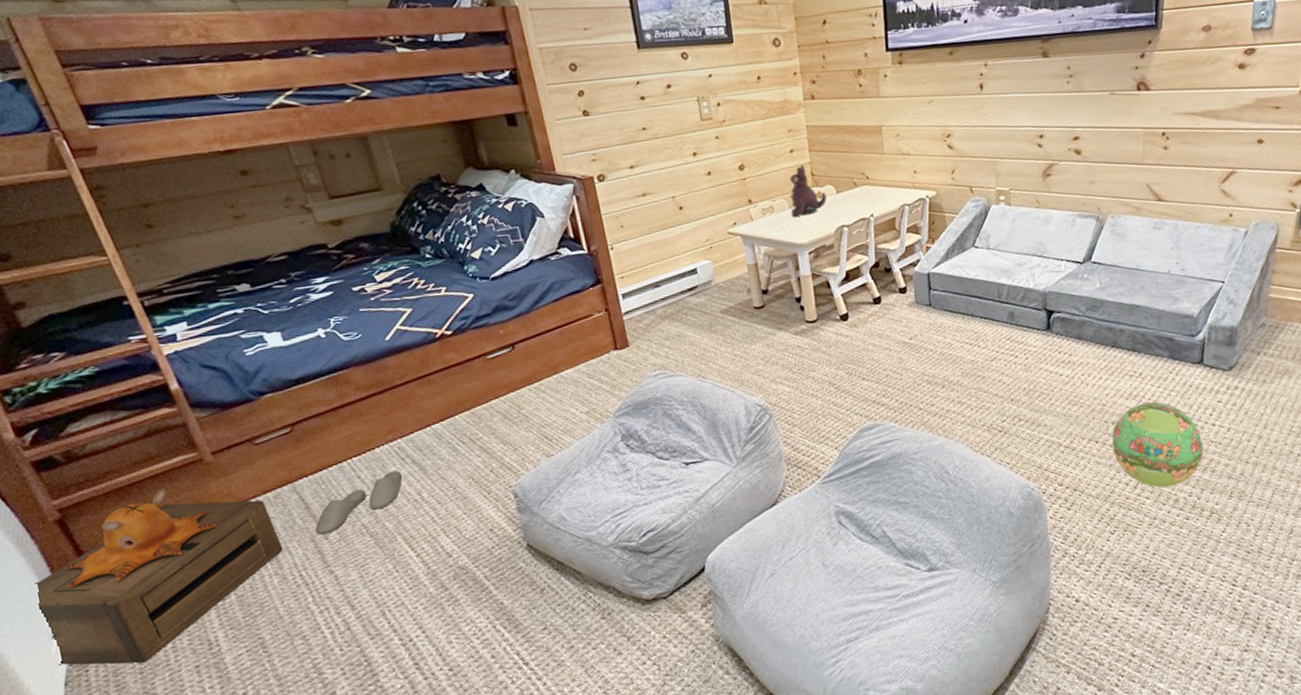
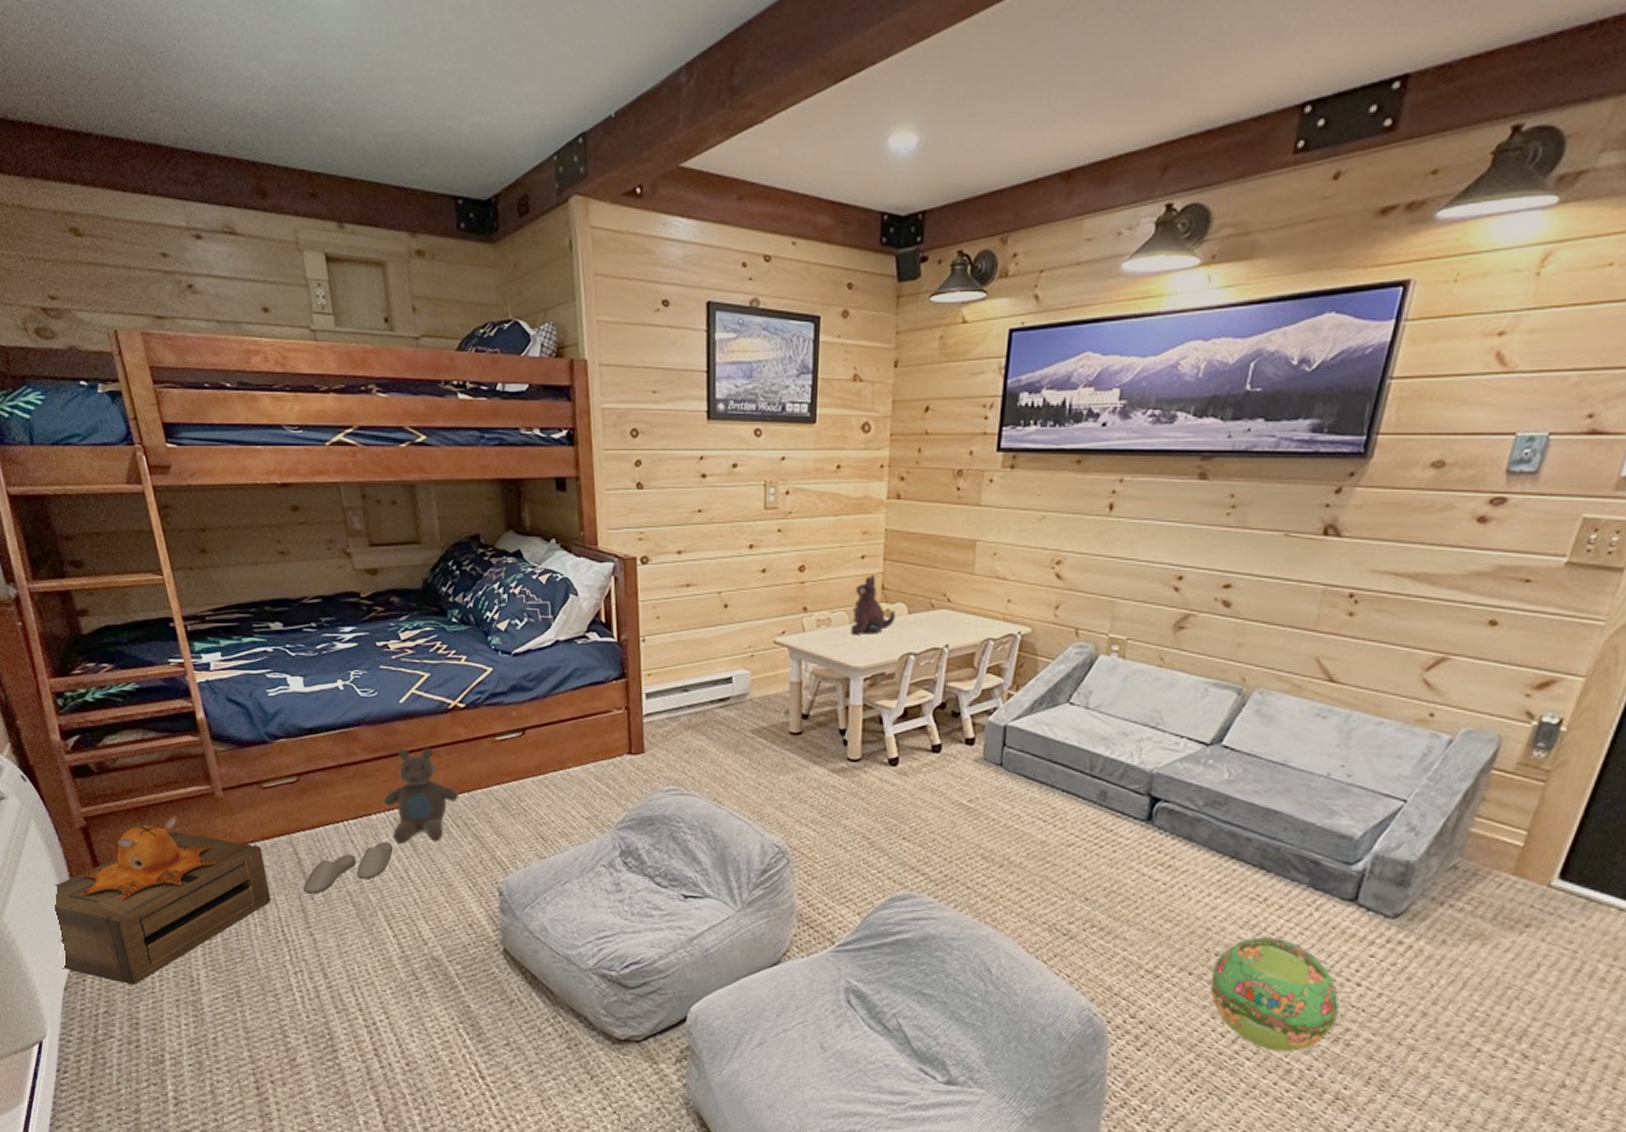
stuffed animal: none [384,376,460,470] -> present [383,747,458,843]

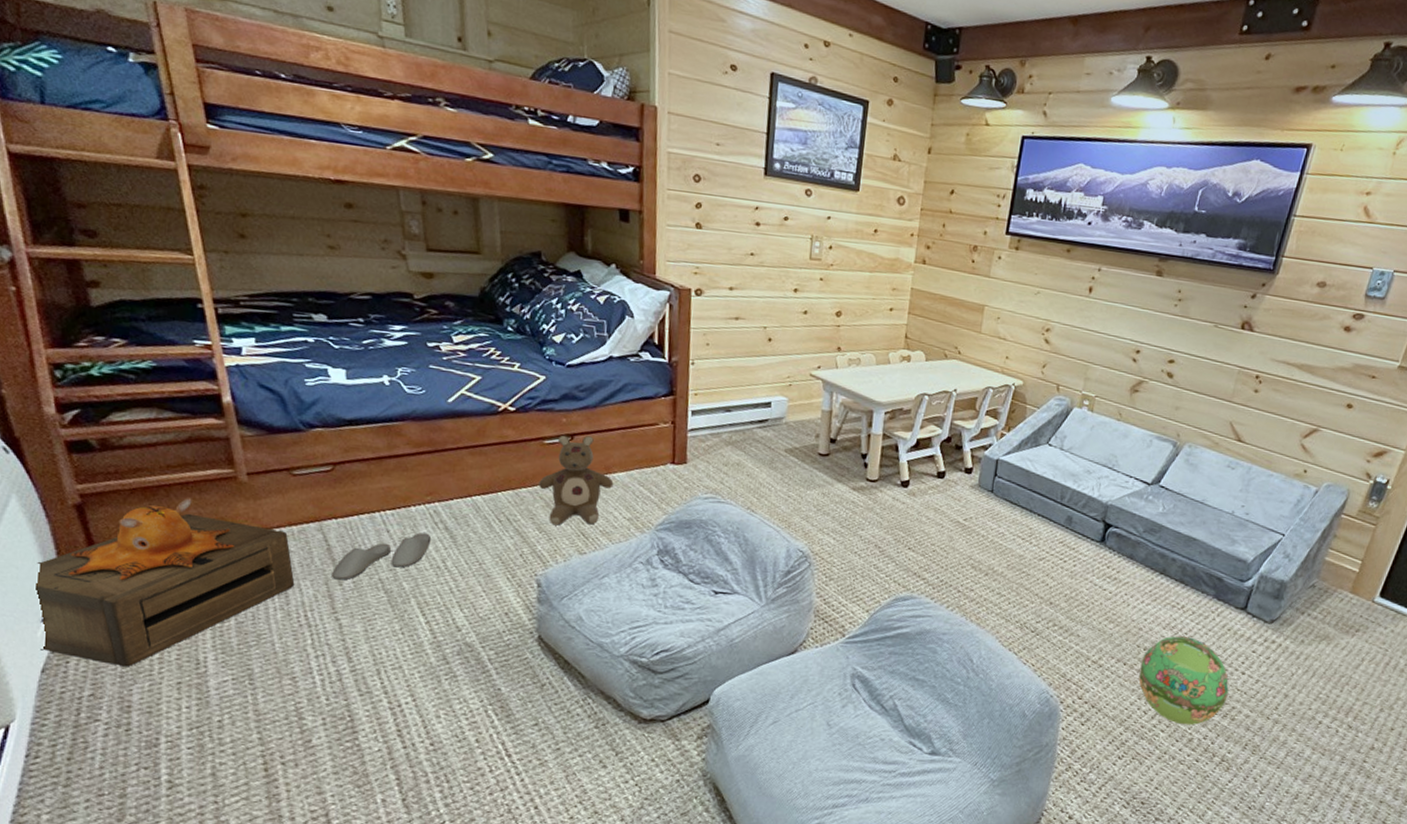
stuffed animal: present [383,747,458,843] -> none [424,446,503,535]
stuffed bear: none [494,729,569,828] -> present [539,435,614,526]
plush toy: present [851,574,895,636] -> none [877,324,915,376]

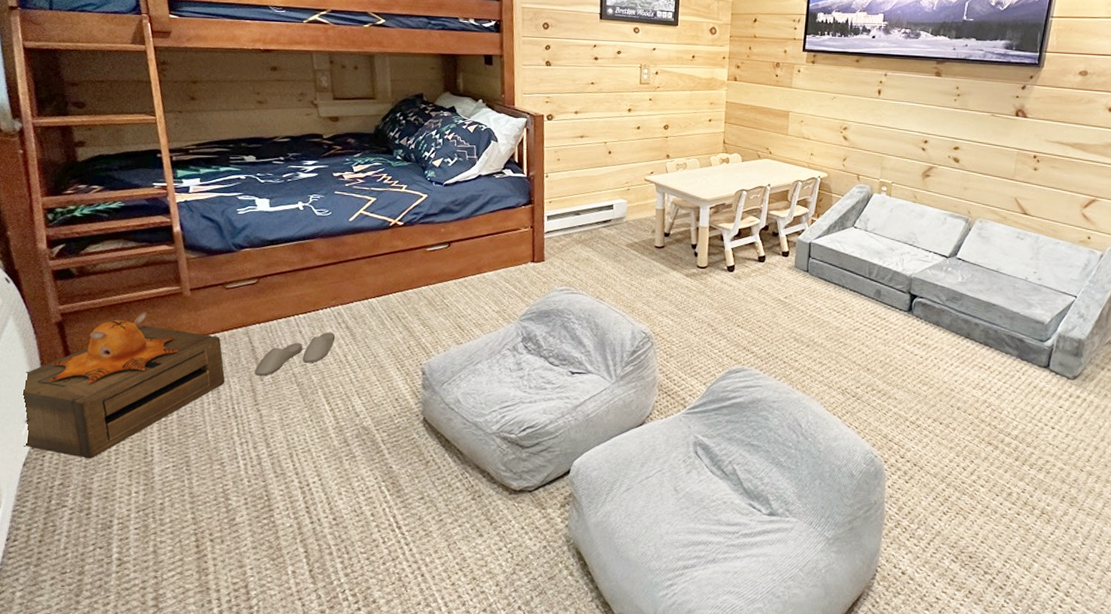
stuffed bear: present [539,435,614,526] -> none [423,242,484,320]
ball: present [1139,636,1229,726] -> none [955,395,1041,480]

